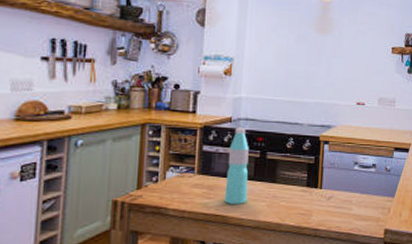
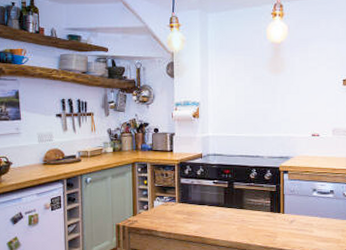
water bottle: present [224,128,249,204] -> none [201,163,220,227]

